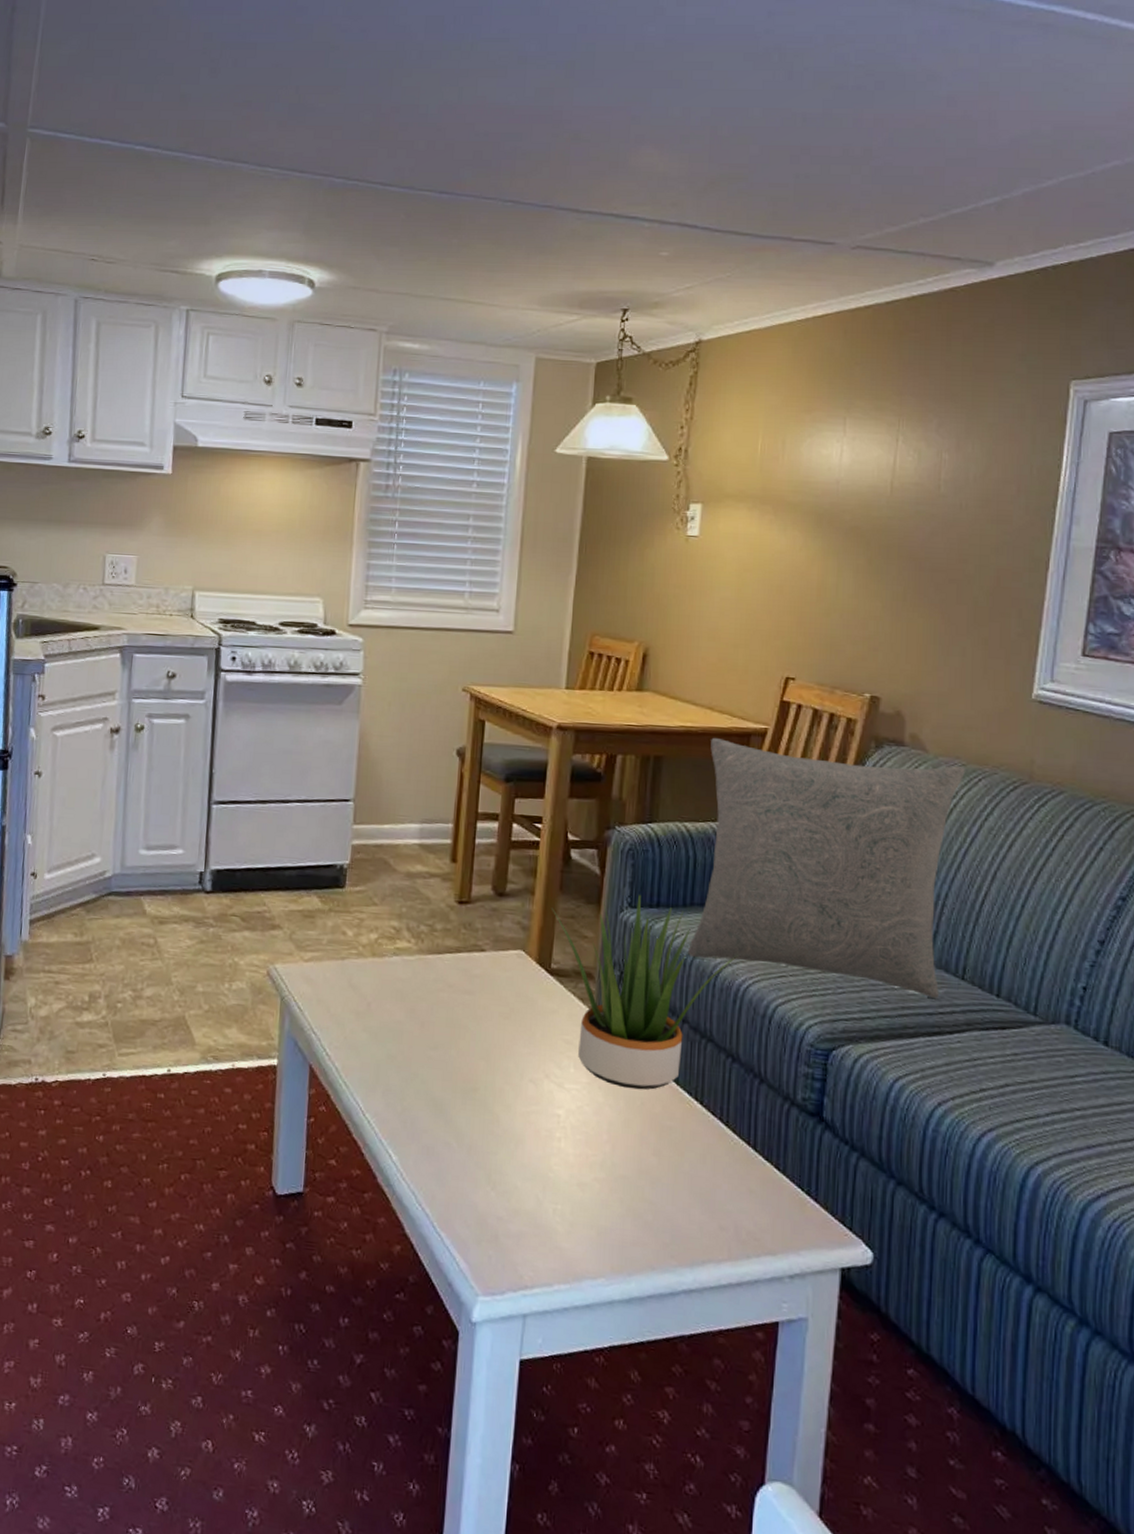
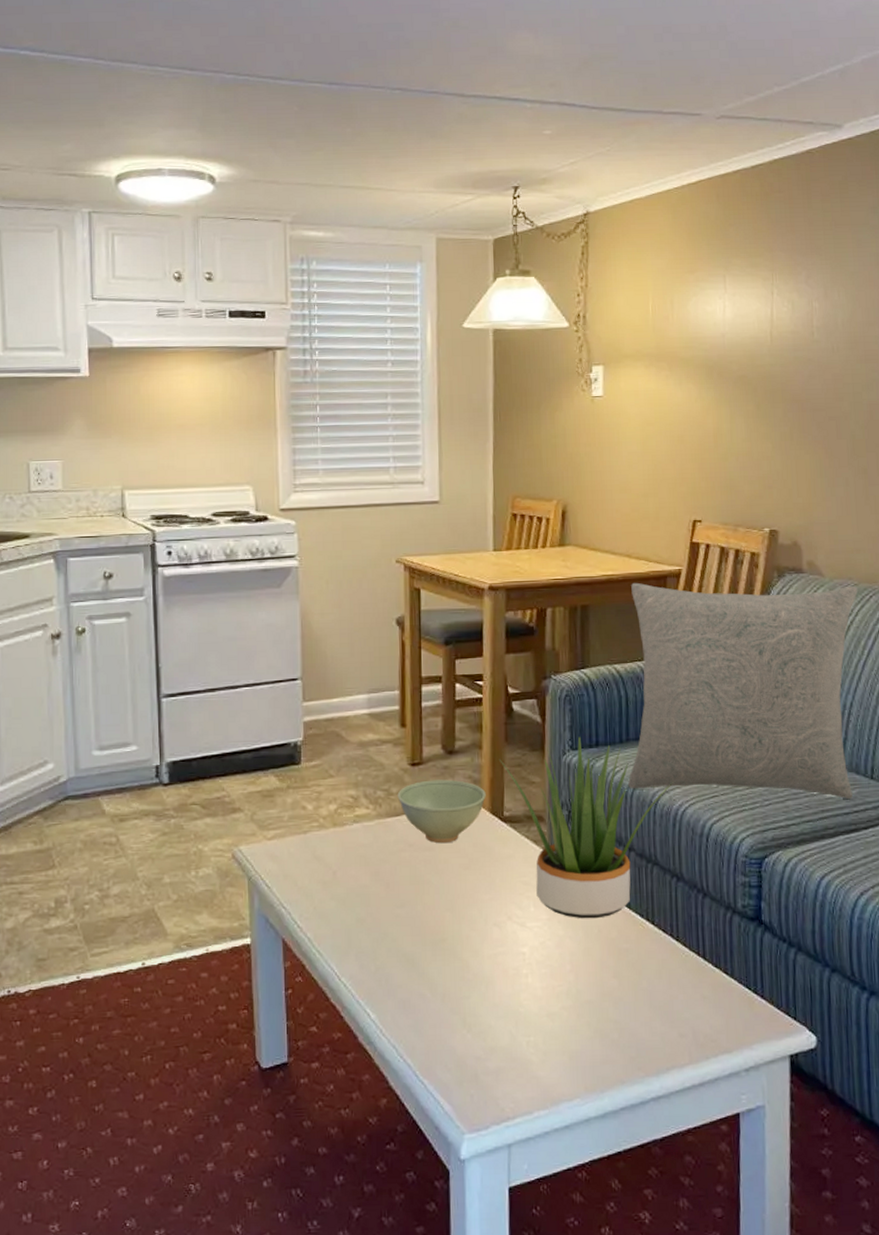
bowl: none [441,920,534,989] -> present [397,779,486,844]

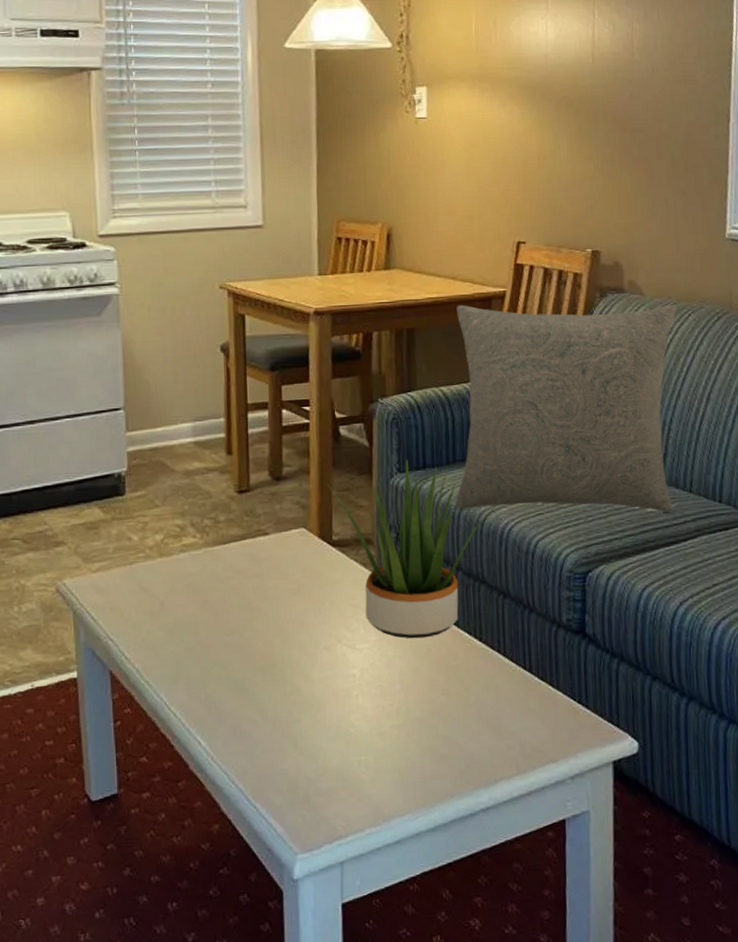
bowl: present [397,779,486,844] -> none [225,506,314,570]

